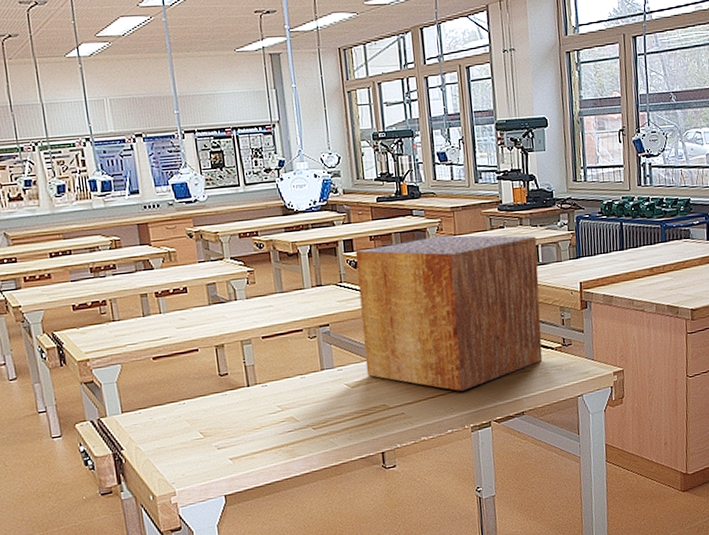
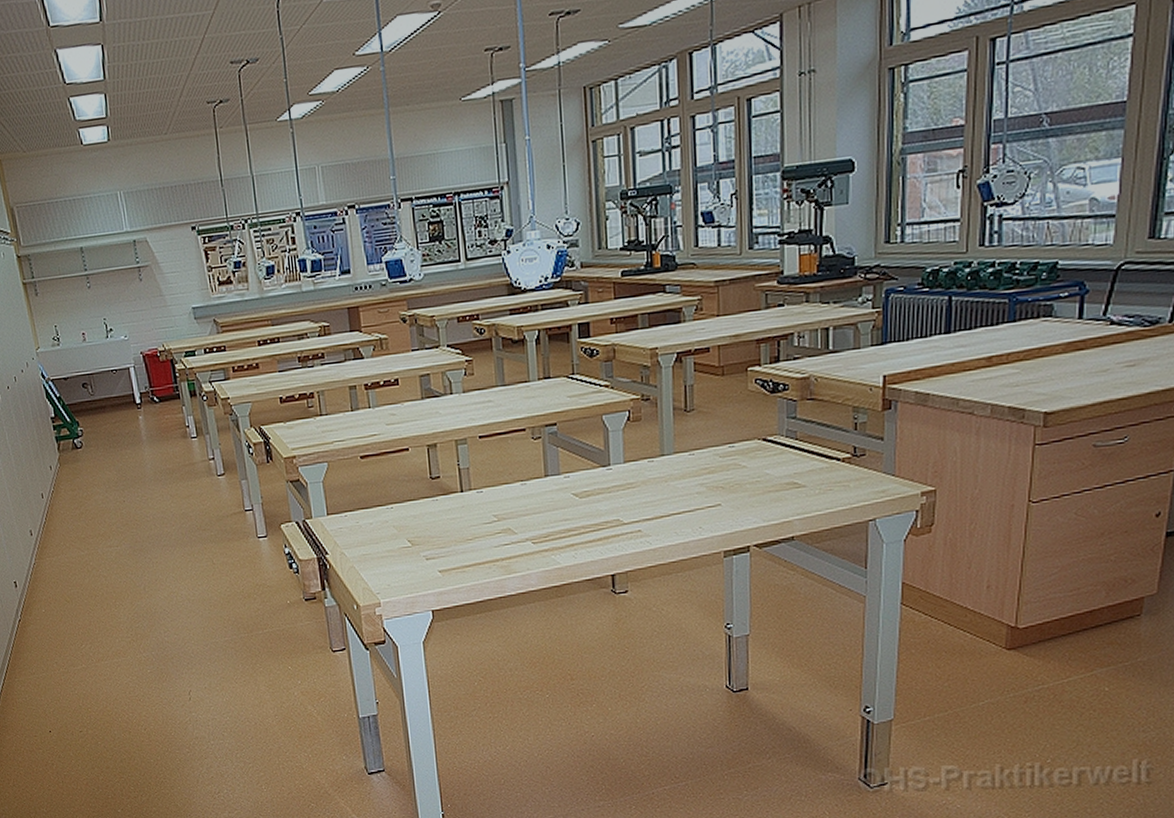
wood block: present [355,235,543,391] -> none [592,315,827,508]

